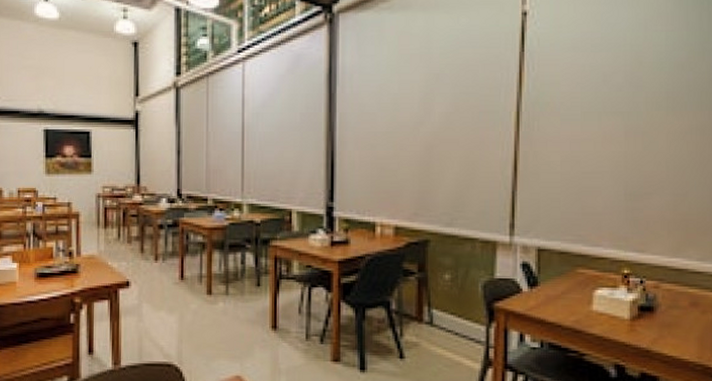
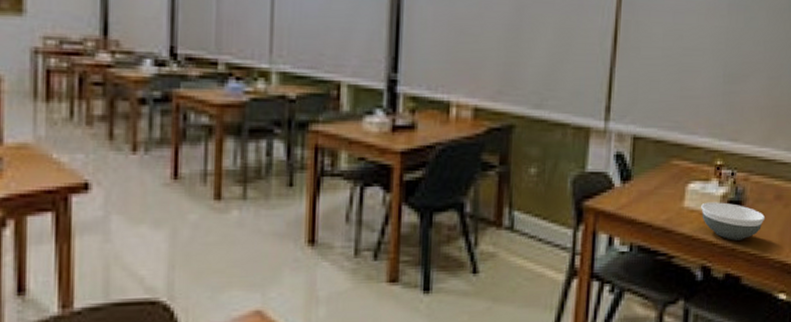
bowl: none [610,307,681,343] -> present [701,202,766,240]

